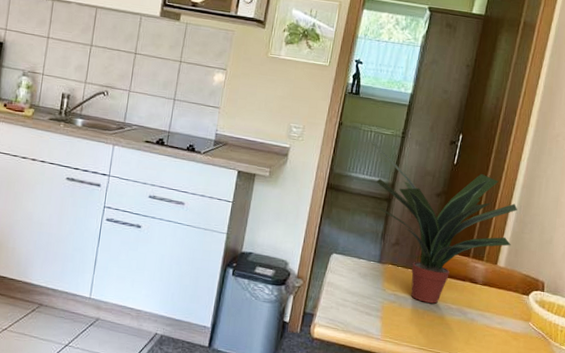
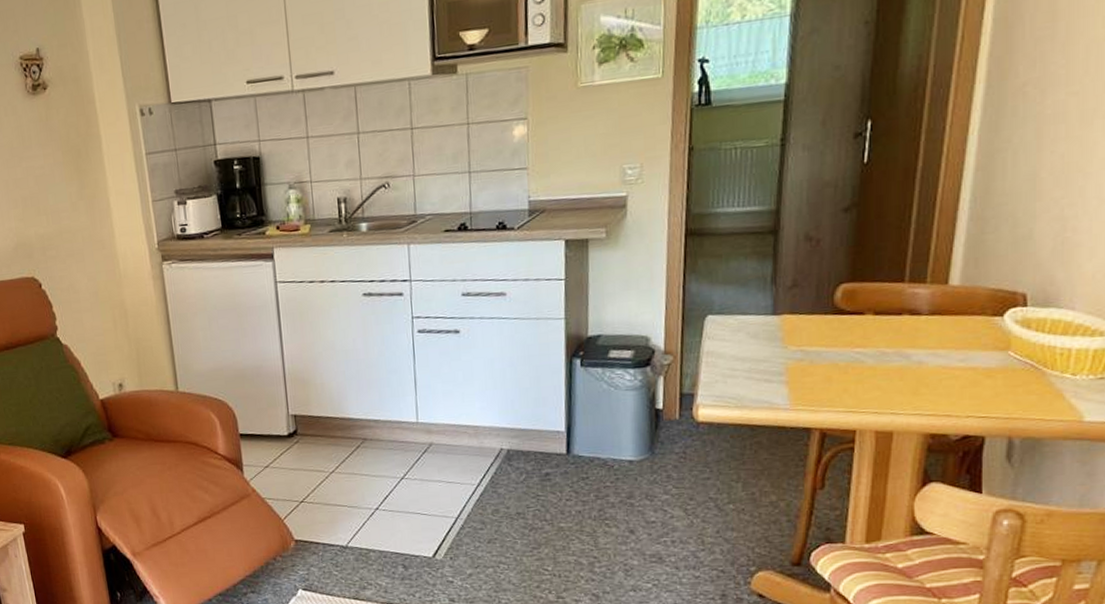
potted plant: present [369,140,517,304] -> none [734,160,971,353]

